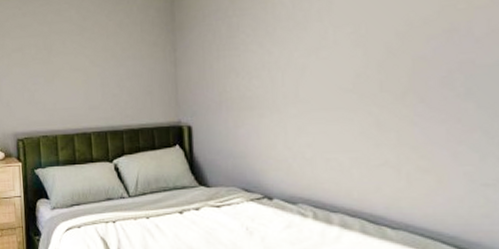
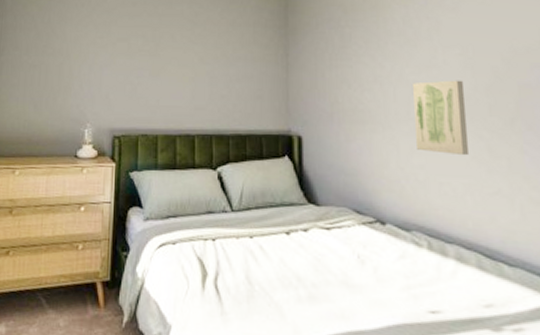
wall art: none [302,59,358,133] -> present [413,80,470,156]

